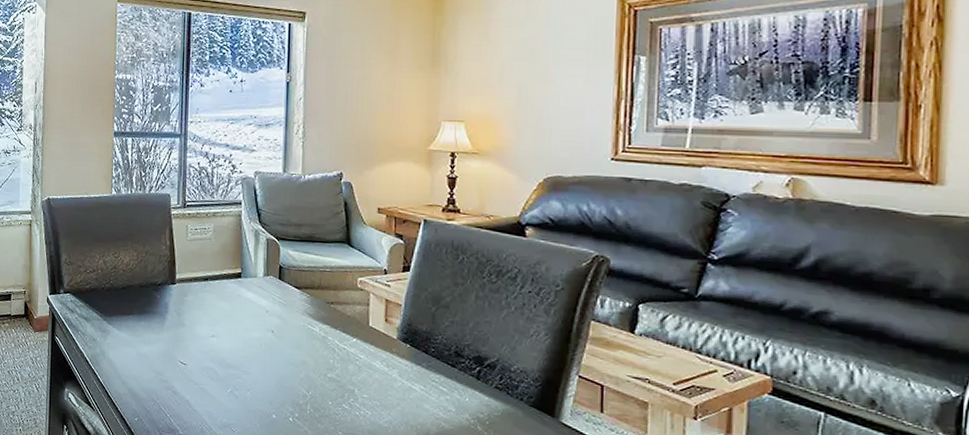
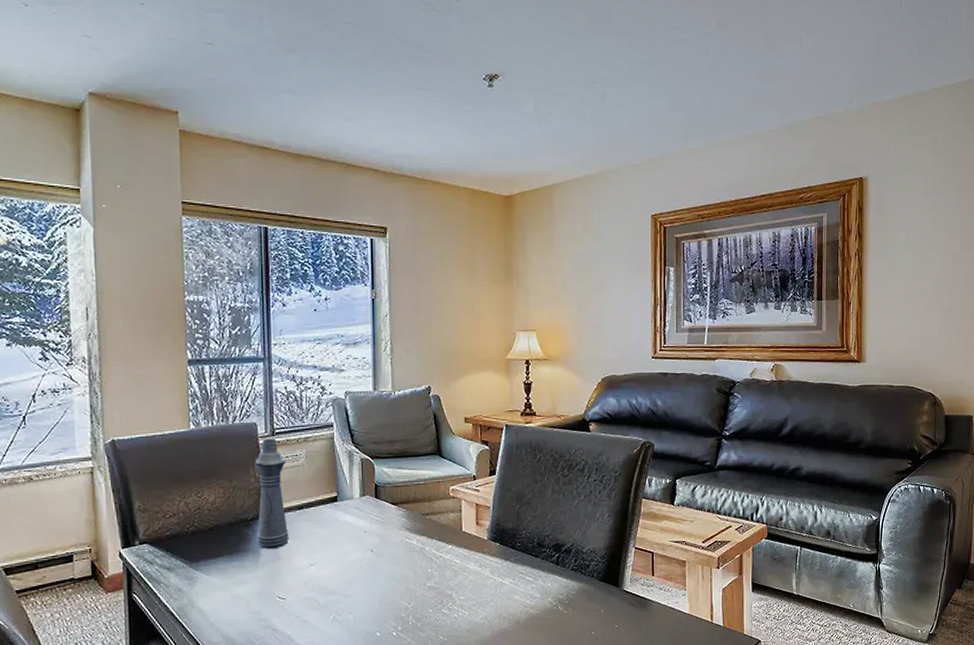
bottle: none [163,210,195,315] -> present [253,439,289,549]

